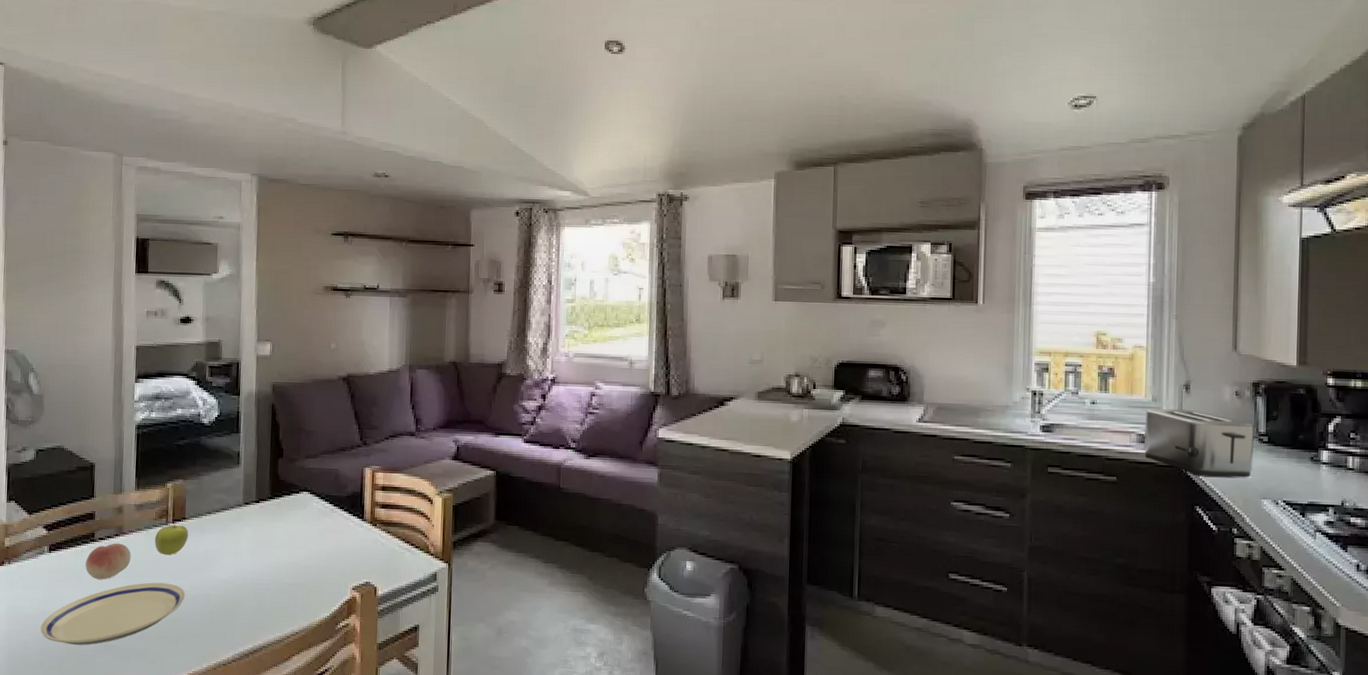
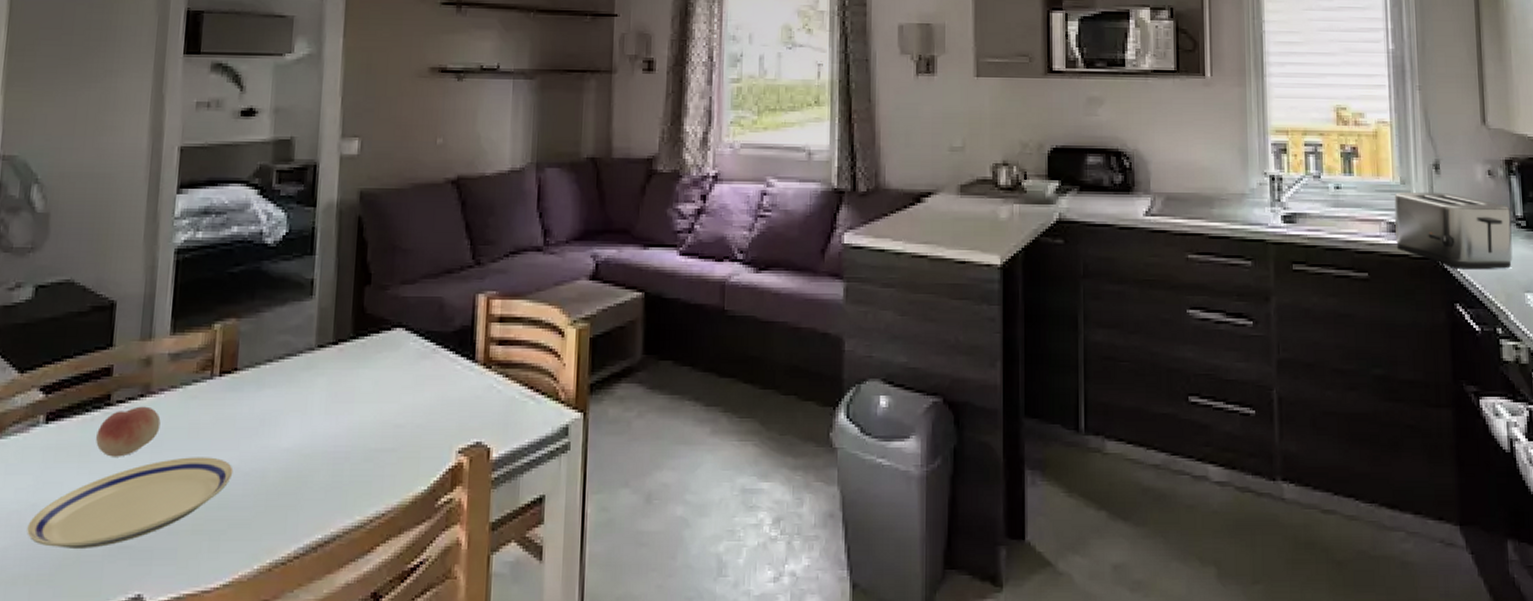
fruit: present [154,524,189,555] -> none [193,377,241,420]

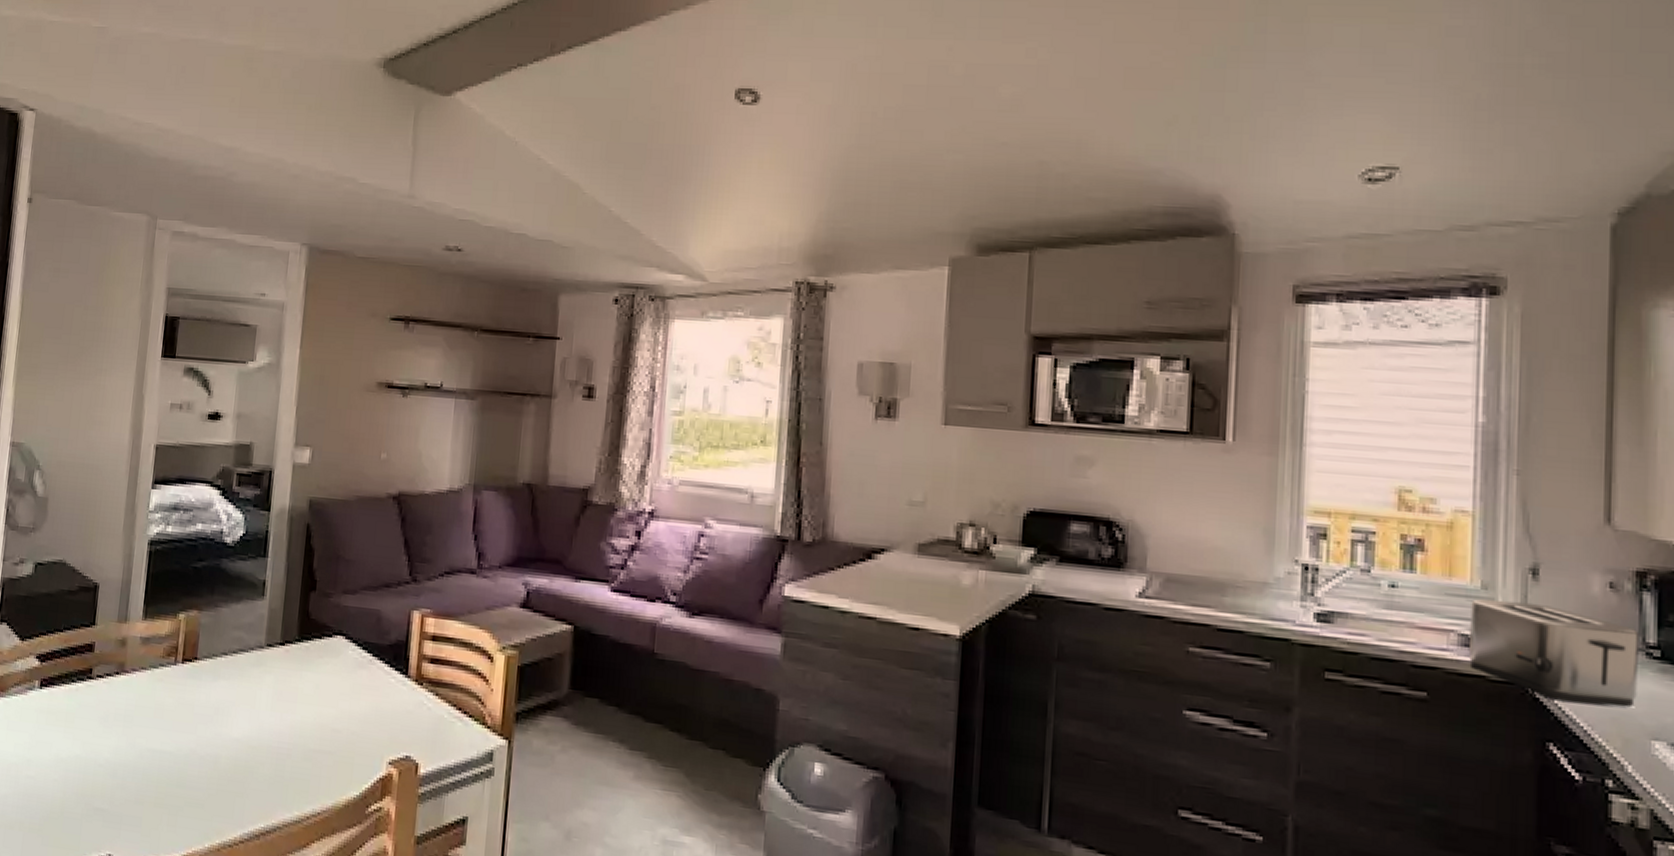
plate: present [27,457,234,548] -> none [23,734,191,807]
fruit: present [96,406,161,457] -> none [79,682,132,727]

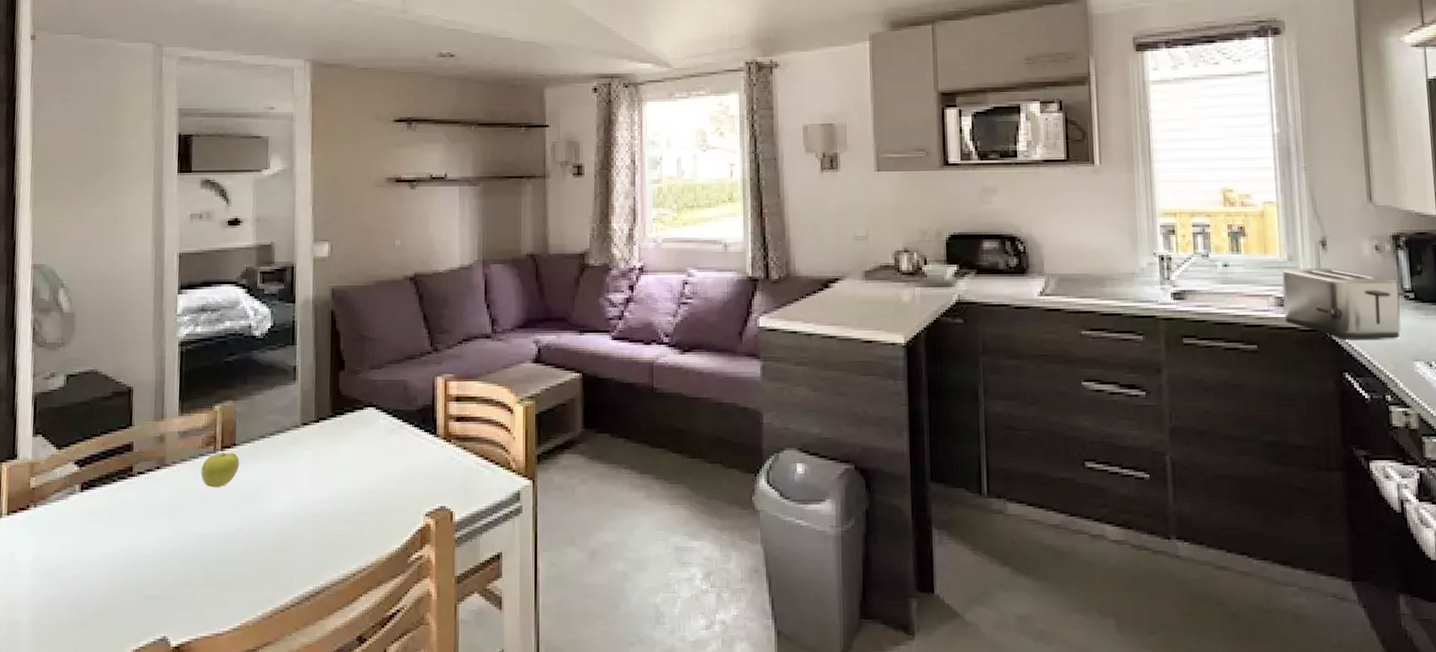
fruit: none [159,664,200,703] -> present [201,451,240,488]

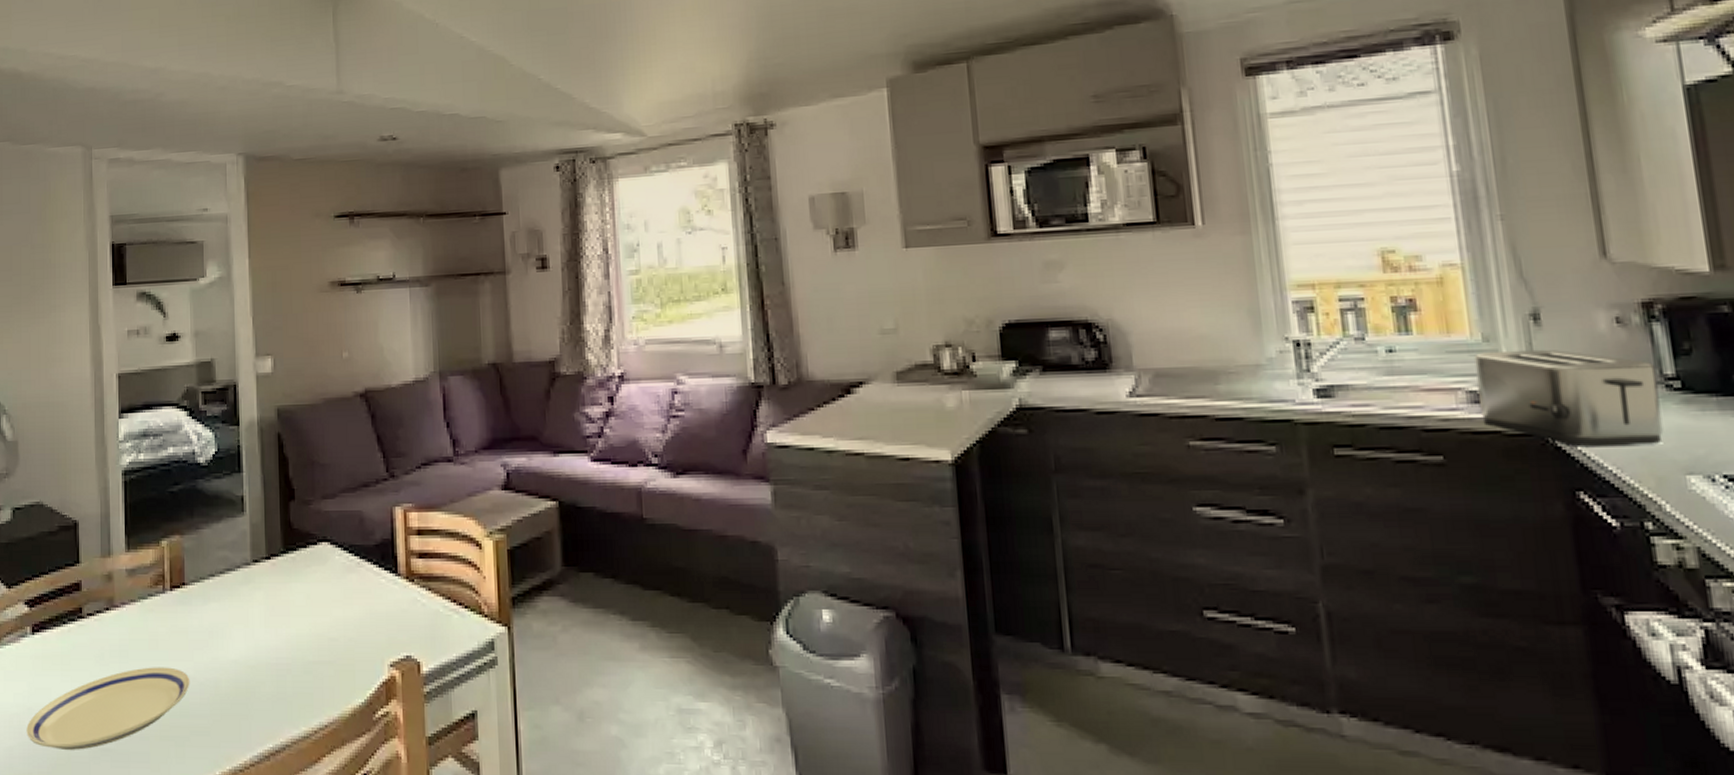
plate: none [71,520,237,597] -> present [26,667,190,750]
fruit: present [201,451,240,488] -> none [150,591,190,632]

